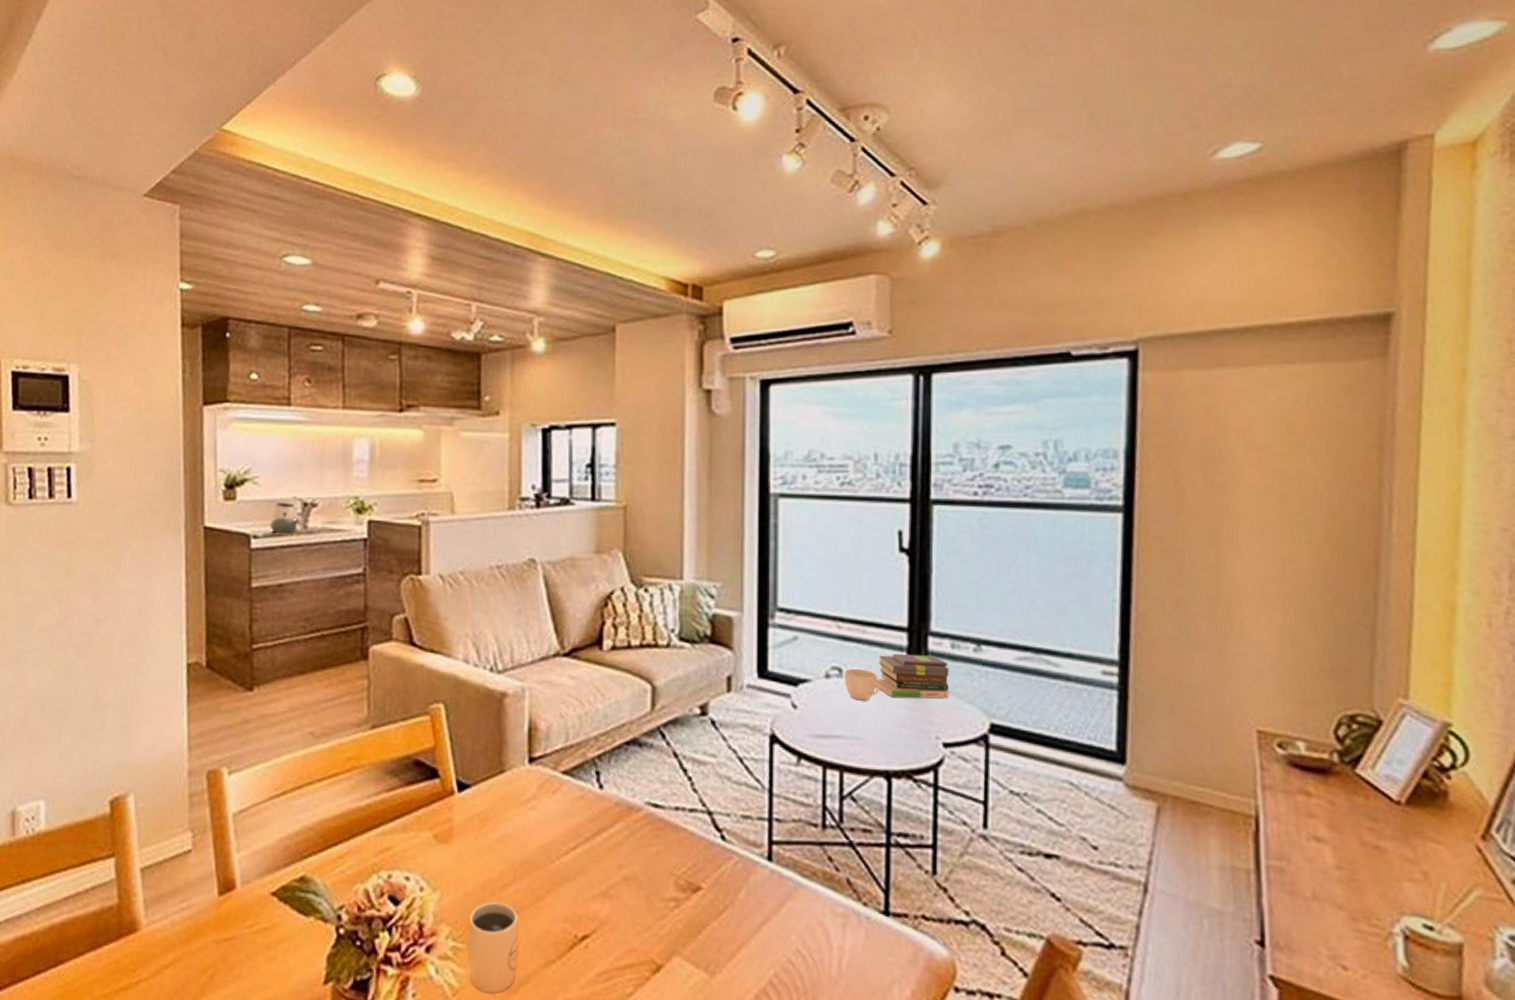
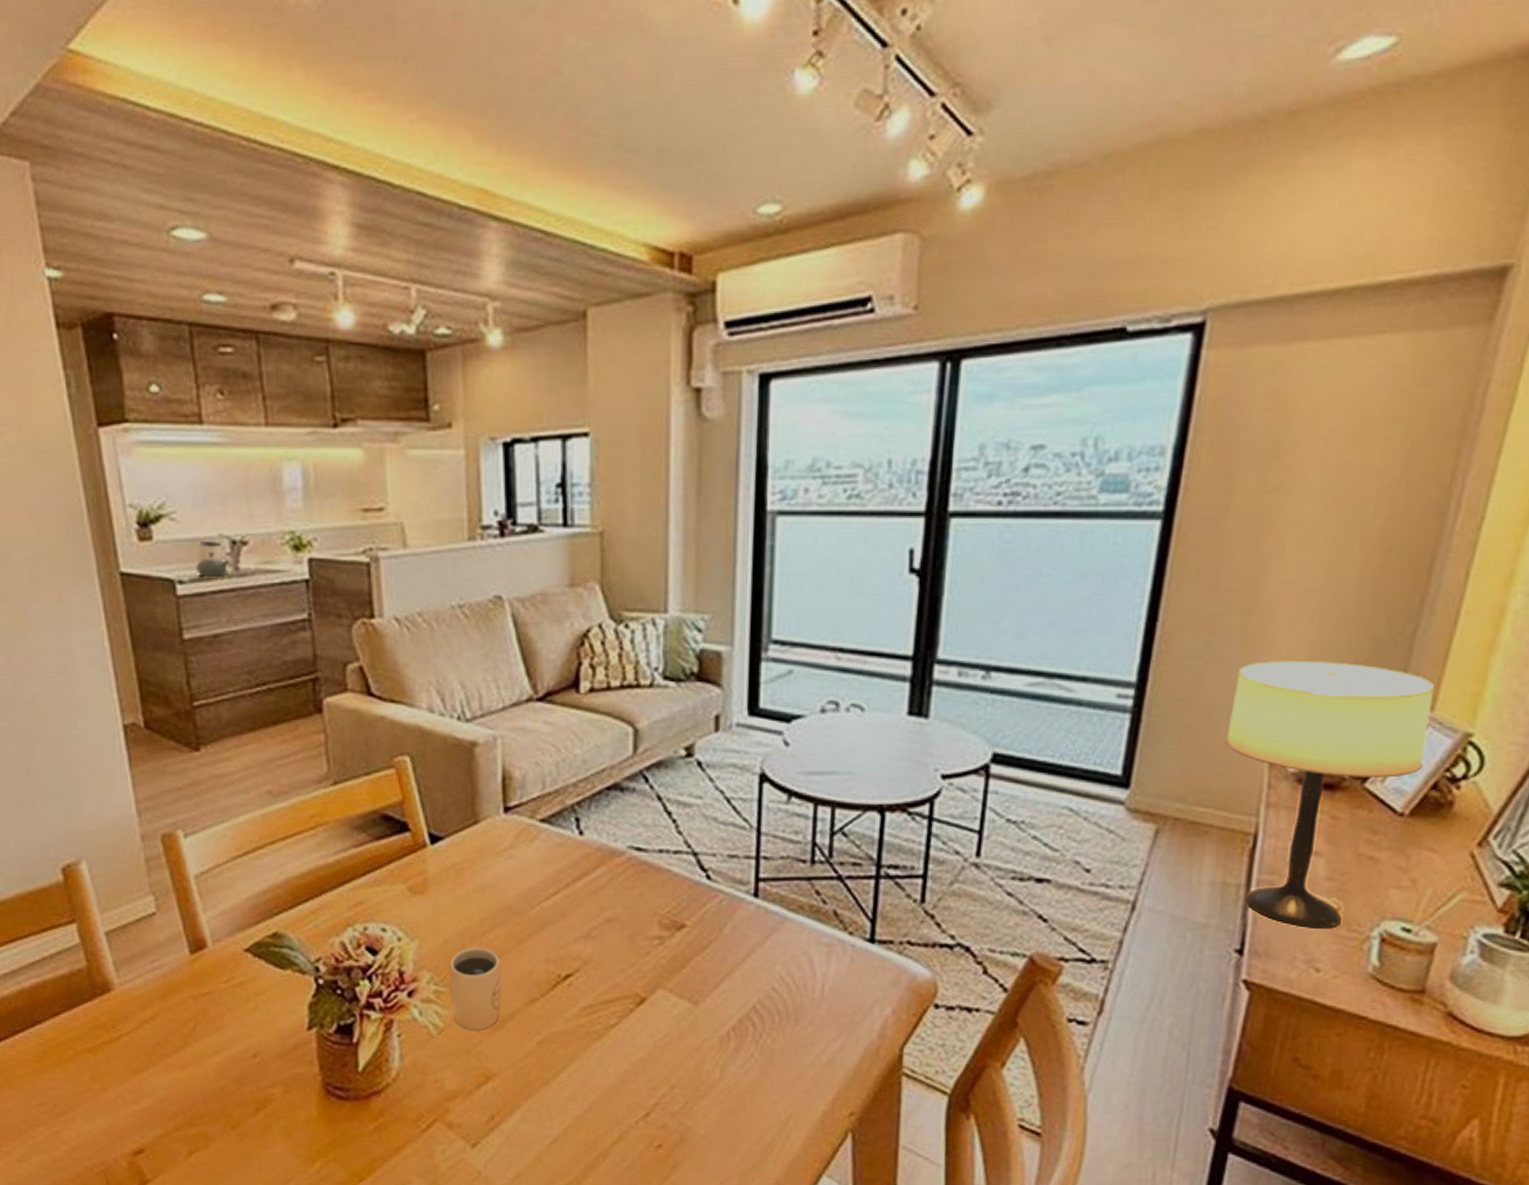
cup: present [845,668,880,701] -> none [841,701,879,735]
books: present [874,654,949,699] -> none [873,684,954,731]
table lamp: none [1212,645,1409,922] -> present [1225,661,1436,929]

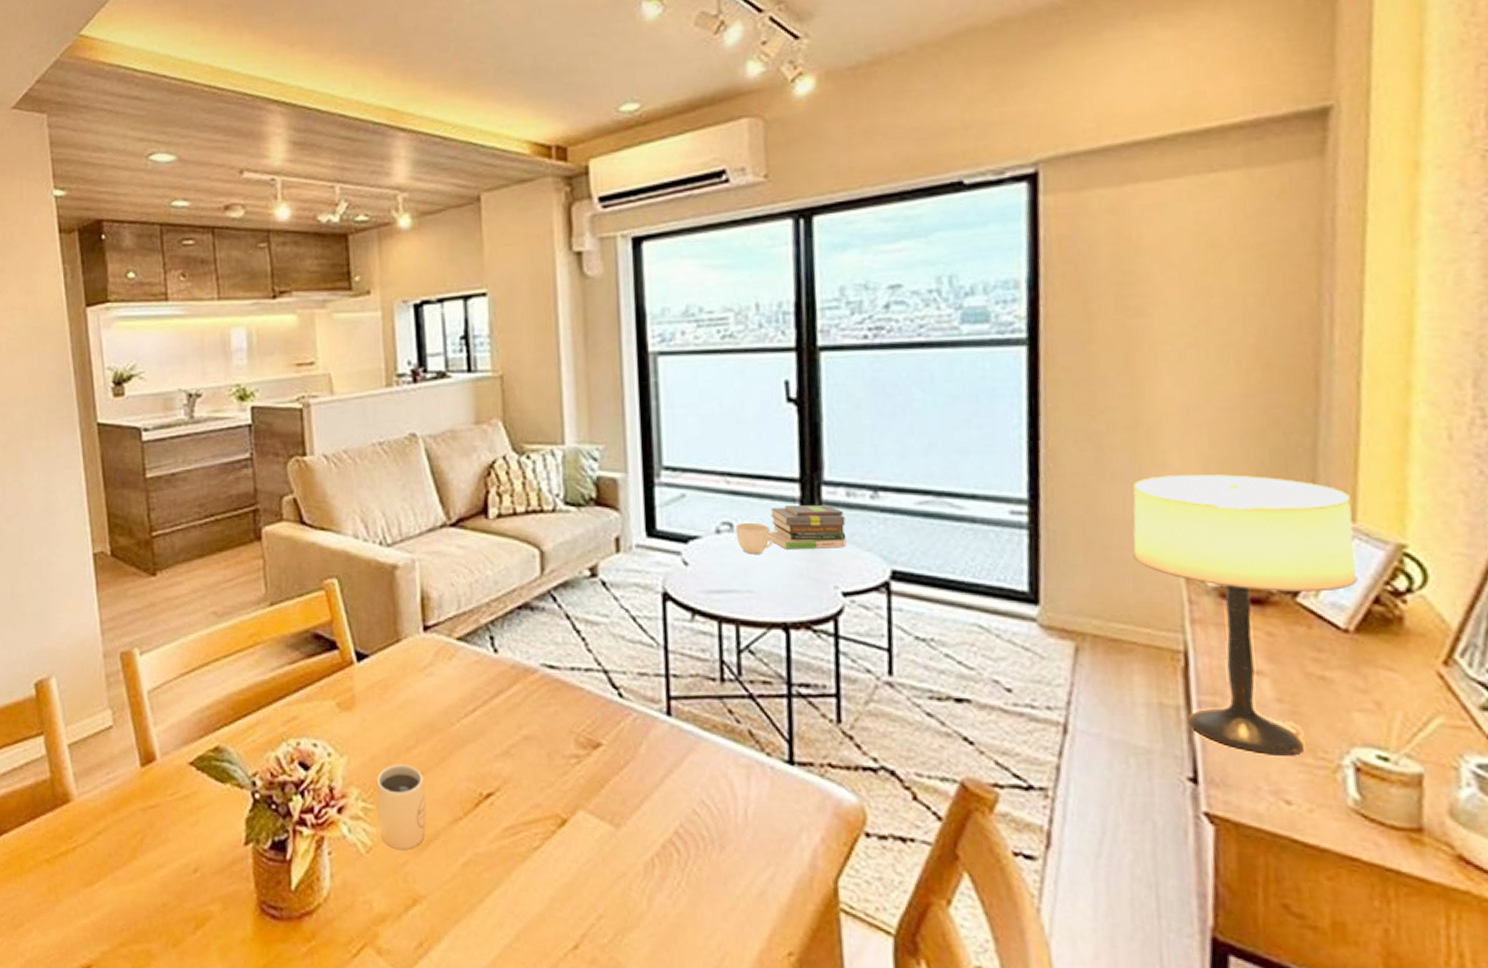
kettle: present [196,542,232,578] -> none [159,395,188,426]
cup: none [841,701,879,735] -> present [736,522,774,554]
books: none [873,684,954,731] -> present [767,504,847,550]

